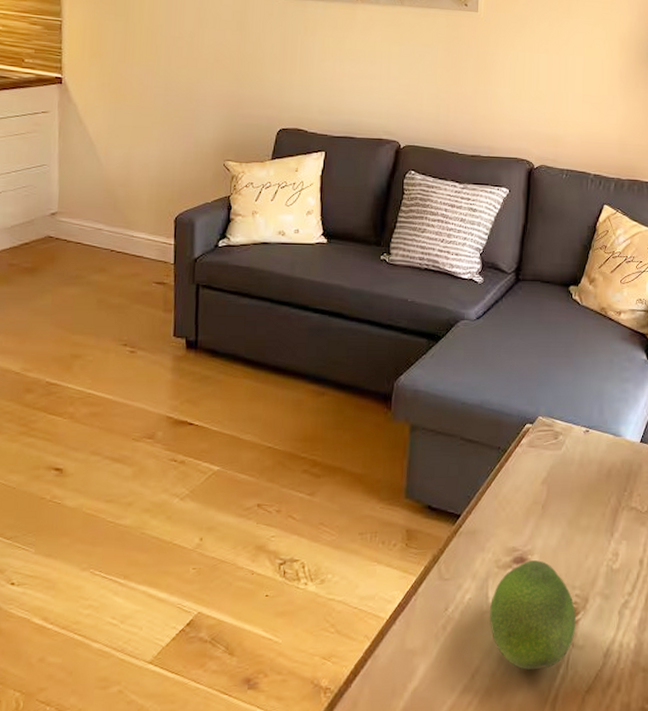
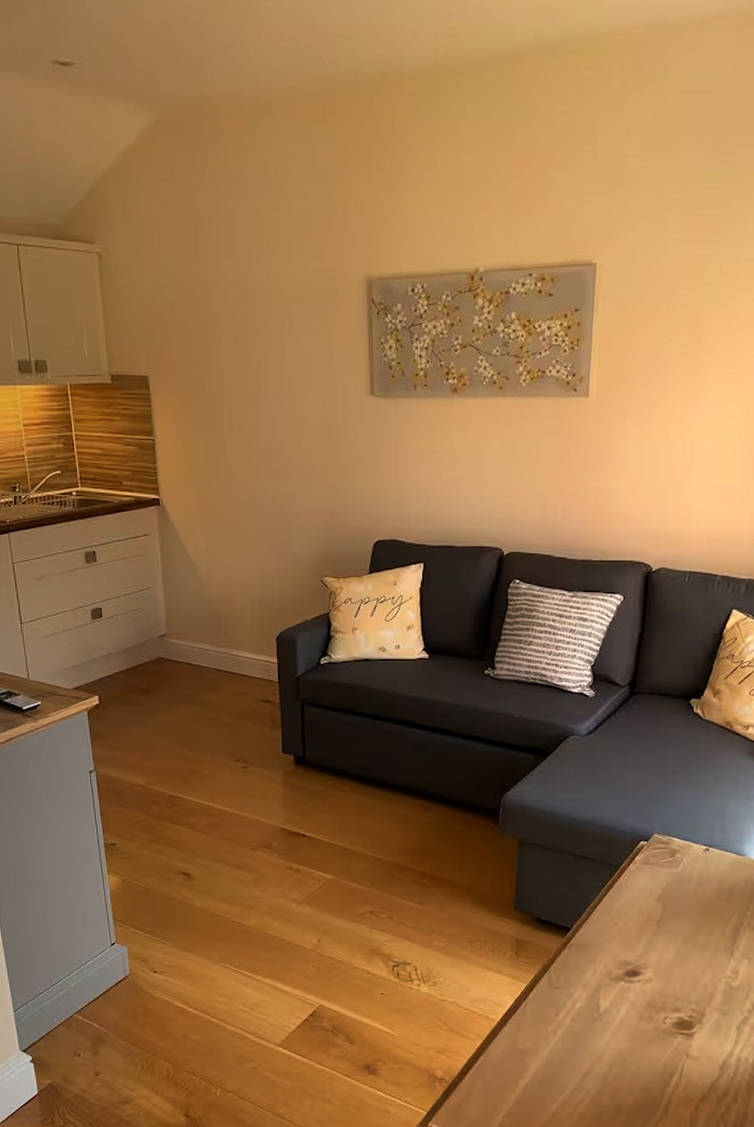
fruit: present [490,560,576,671] -> none [601,974,691,1076]

